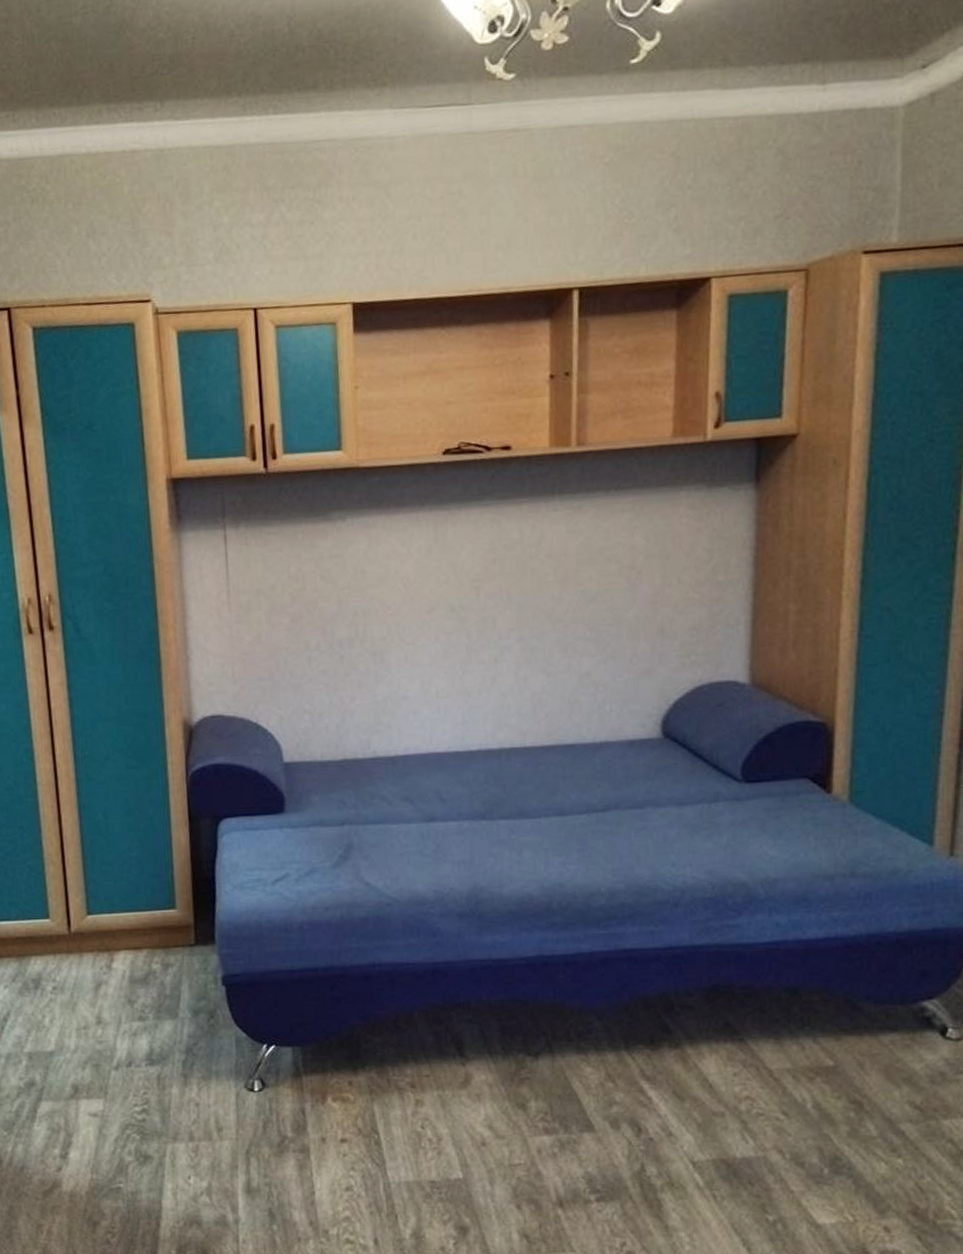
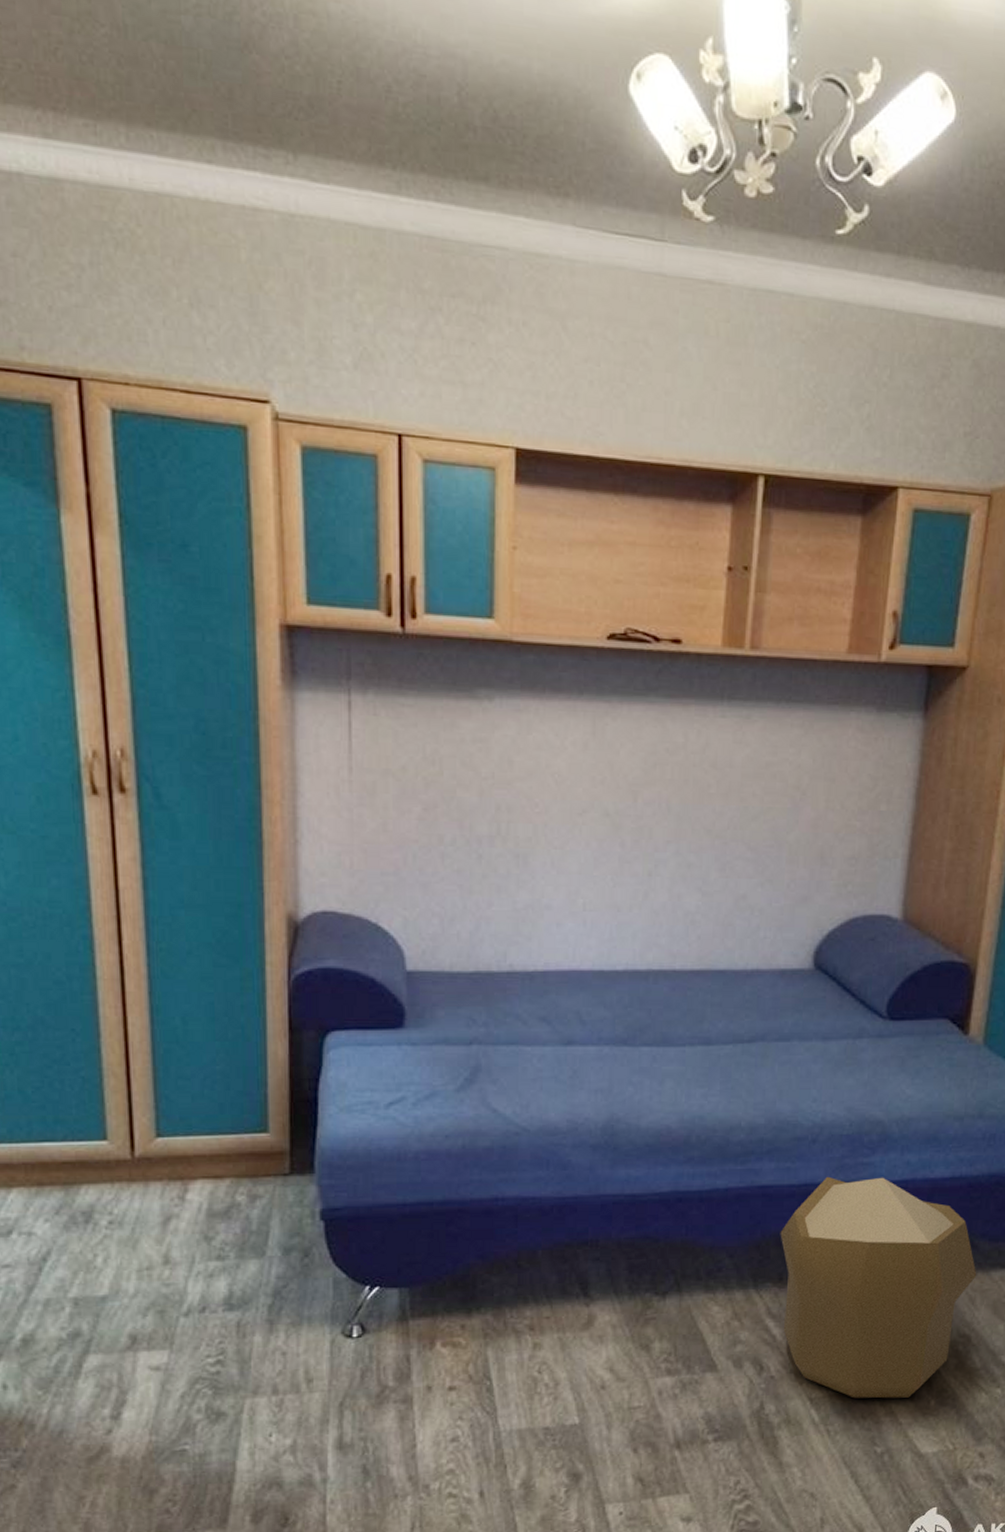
pouf: none [648,939,864,1165] -> present [780,1176,977,1399]

